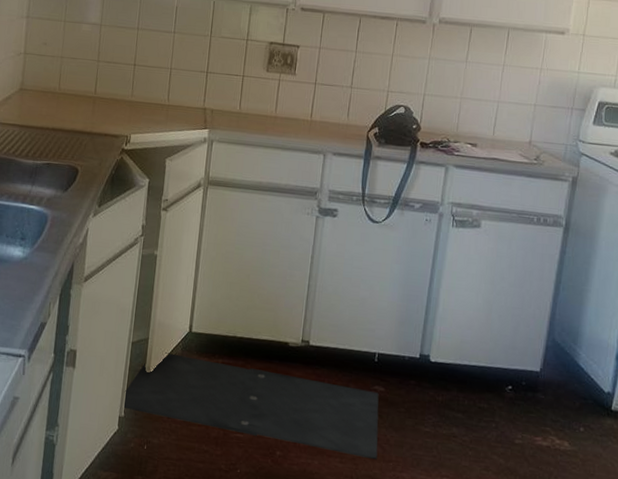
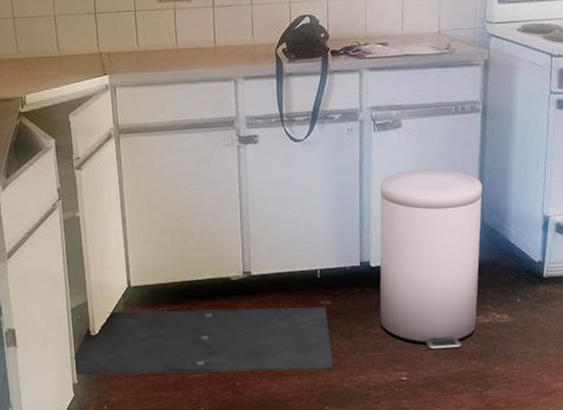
pedal bin: none [431,271,556,467] -> present [379,169,483,351]

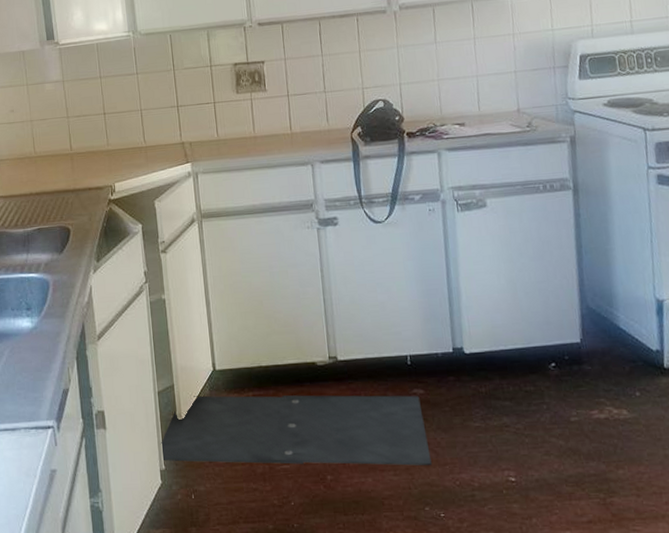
pedal bin: present [379,169,483,351] -> none [468,250,591,448]

